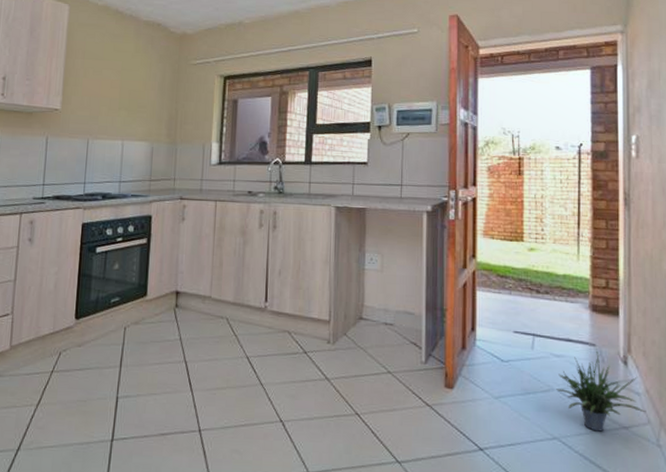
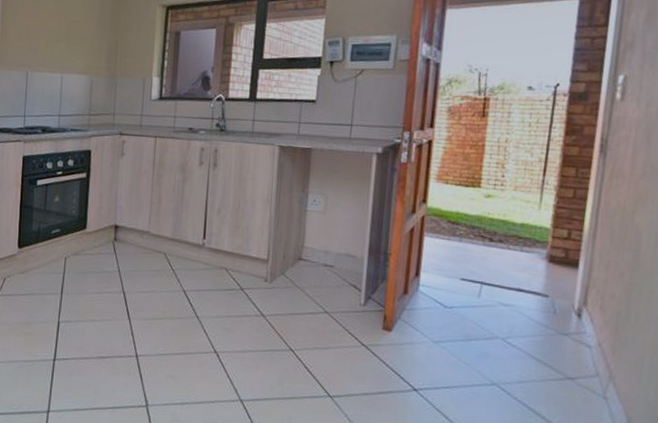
potted plant: present [556,347,646,432] -> none [500,298,596,381]

